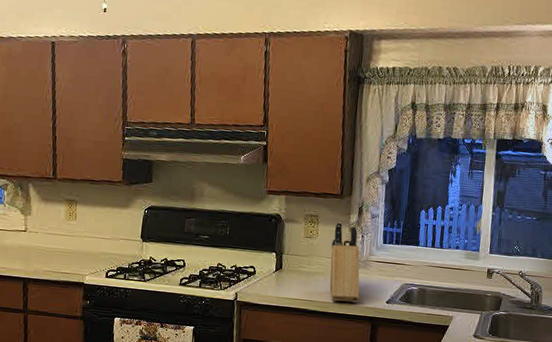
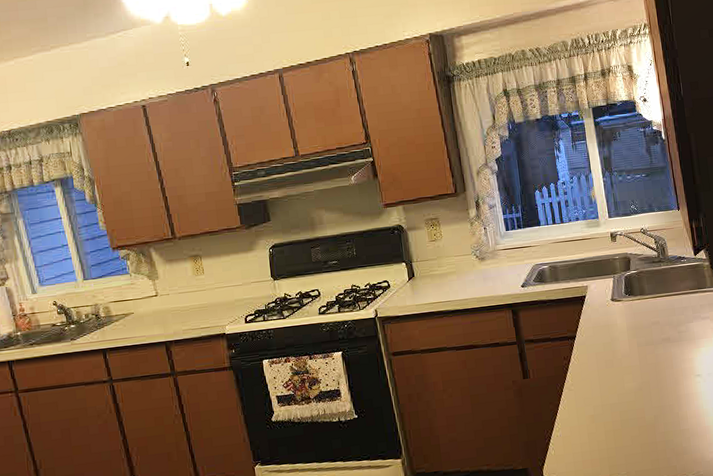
knife block: present [329,222,360,303] -> none [456,219,495,297]

